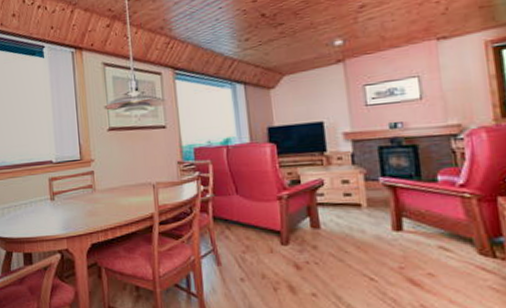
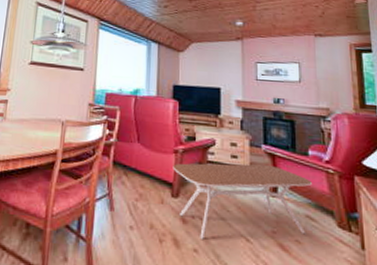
coffee table: none [278,198,446,283] -> present [173,163,313,239]

